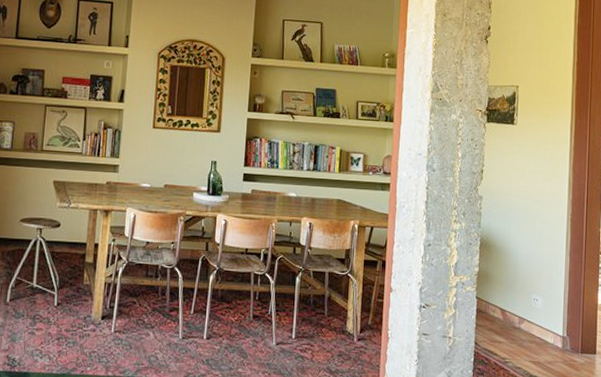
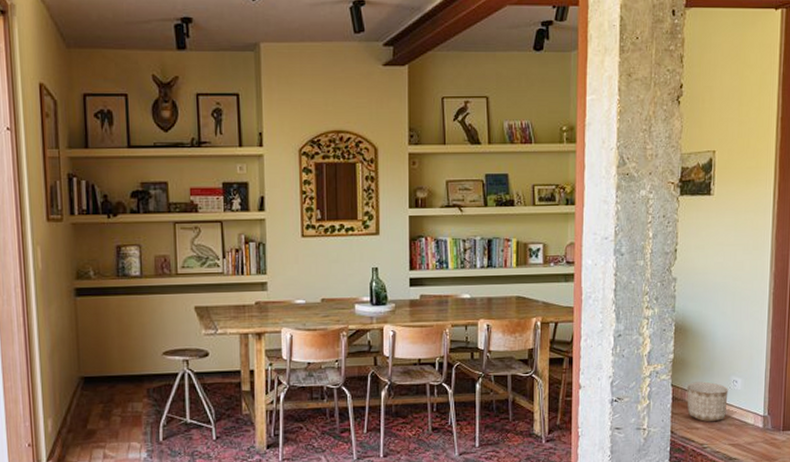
planter: none [490,296,529,338] -> present [687,381,728,422]

